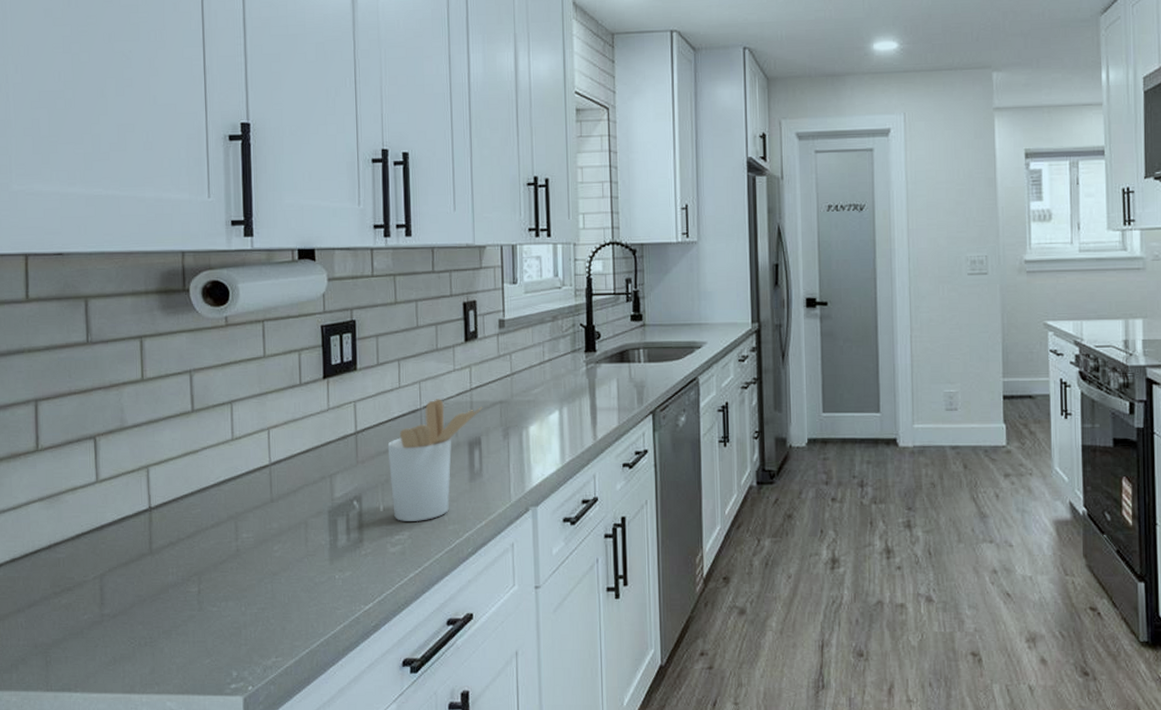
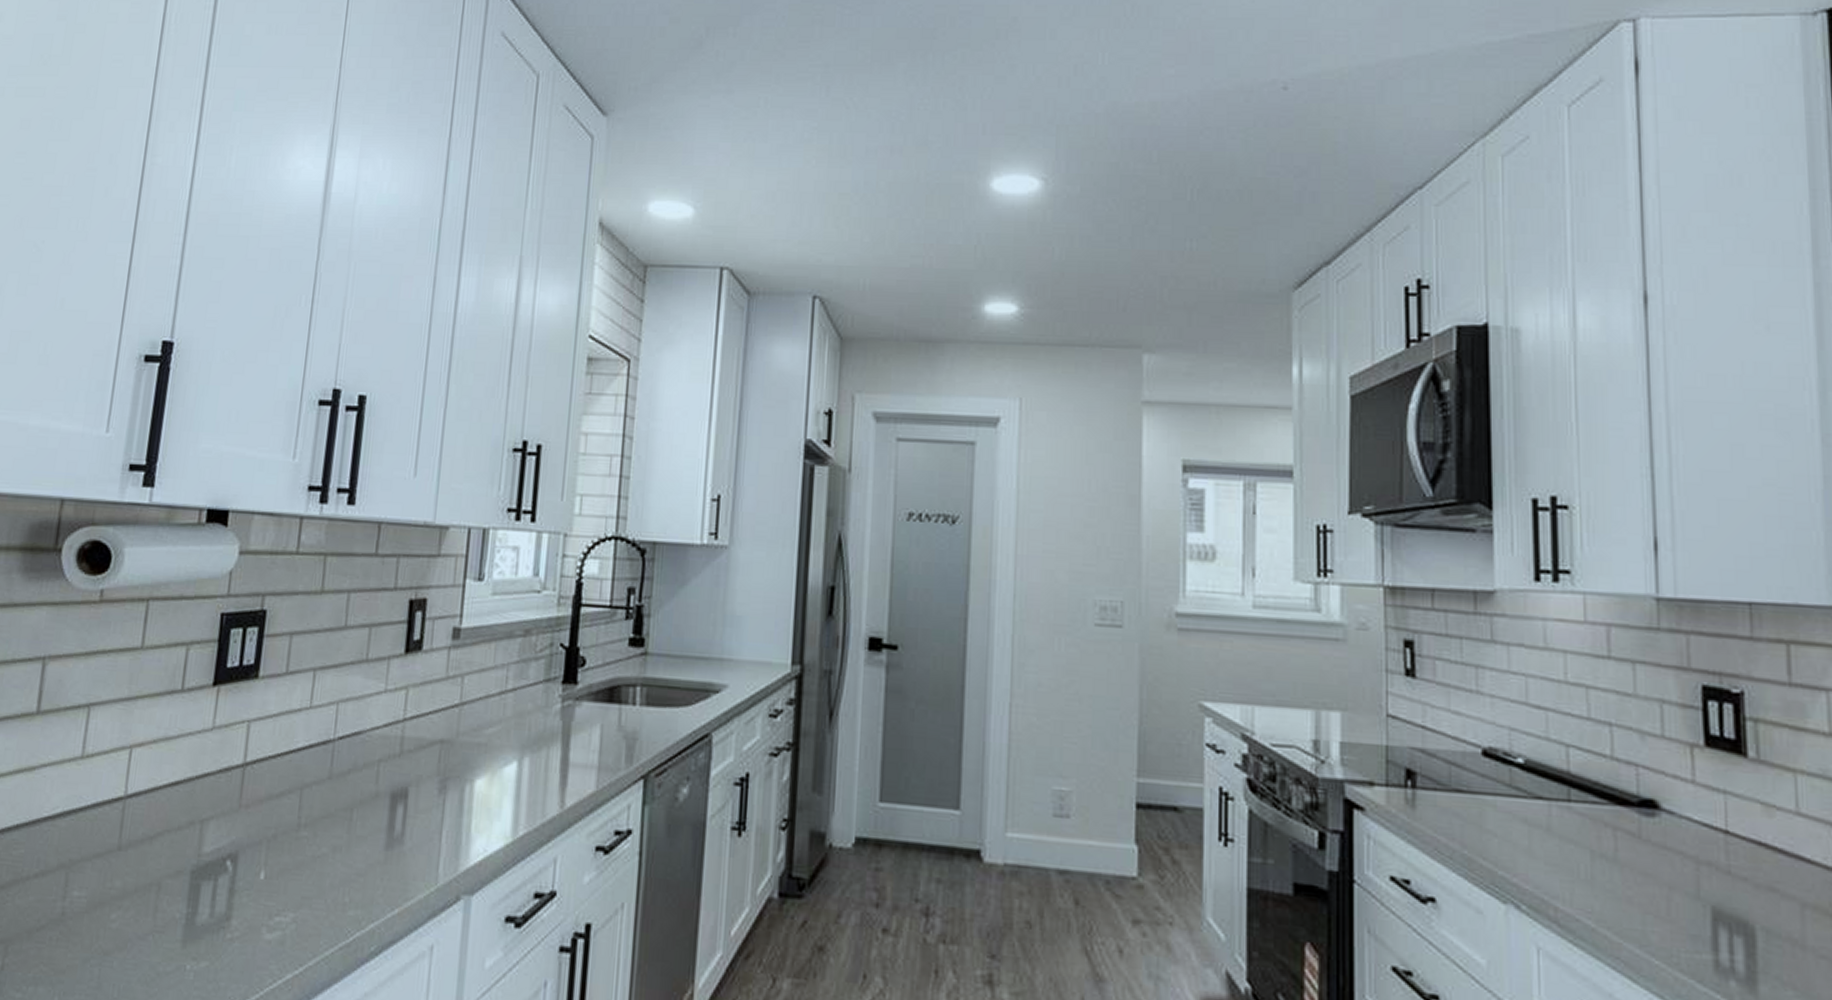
utensil holder: present [387,399,483,521] -> none [277,728,417,900]

